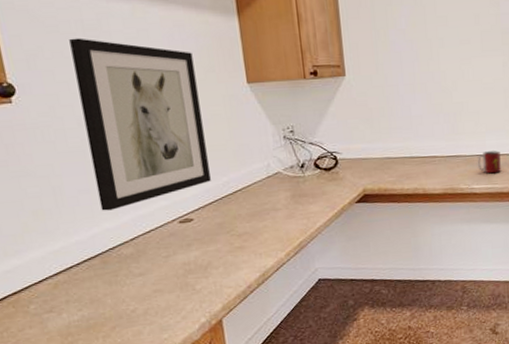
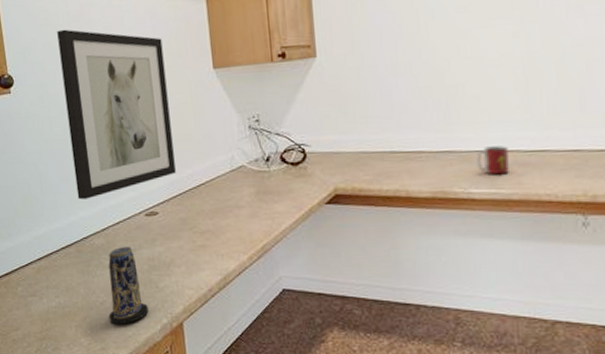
candle: none [139,254,186,330] -> present [108,247,149,325]

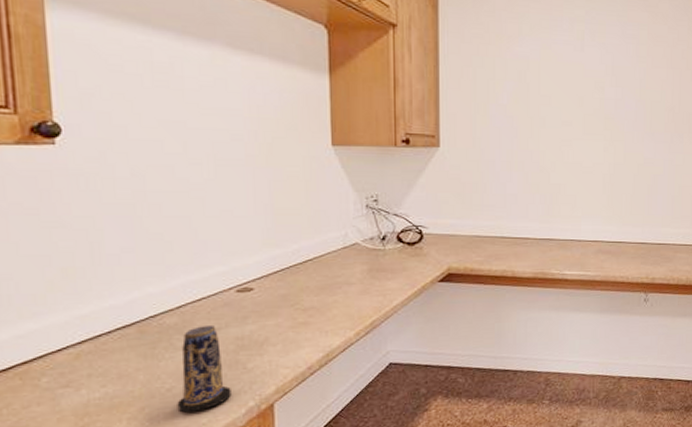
wall art: present [57,29,176,200] -> none [134,80,279,273]
mug: present [476,146,509,175] -> none [570,237,595,260]

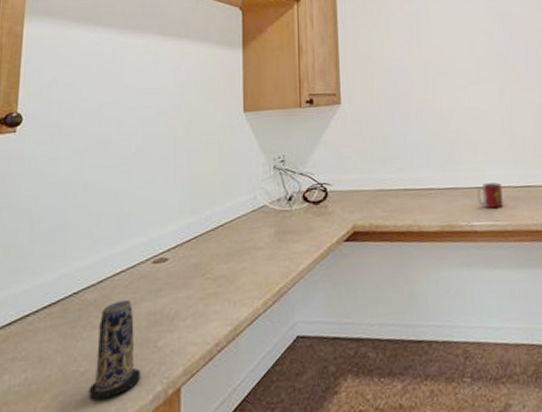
mug: none [570,237,595,260] -> present [476,182,503,209]

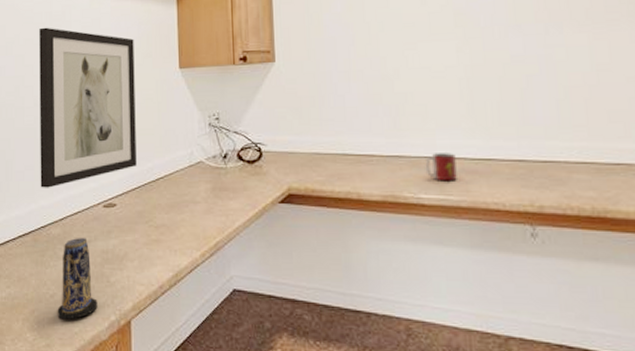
wall art: none [75,70,195,248] -> present [39,27,137,188]

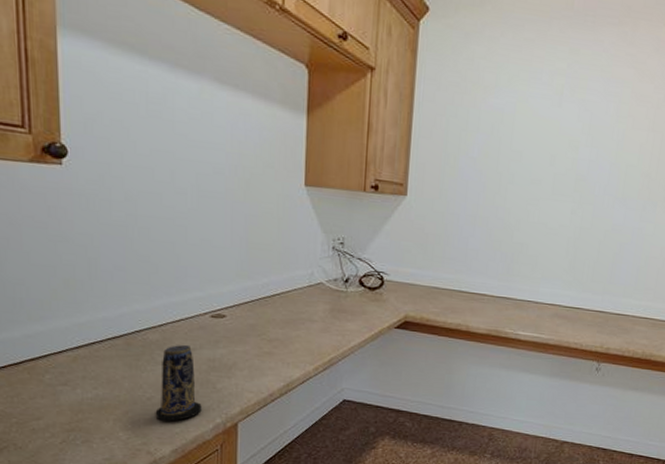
wall art: present [39,27,137,188] -> none [131,108,254,293]
mug: present [425,153,457,181] -> none [526,298,553,323]

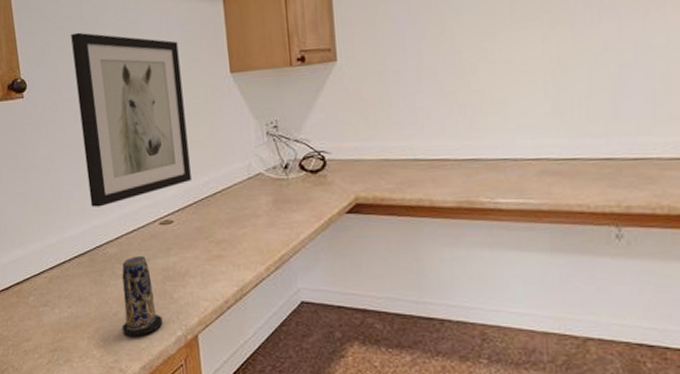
wall art: none [131,108,254,293] -> present [71,32,191,207]

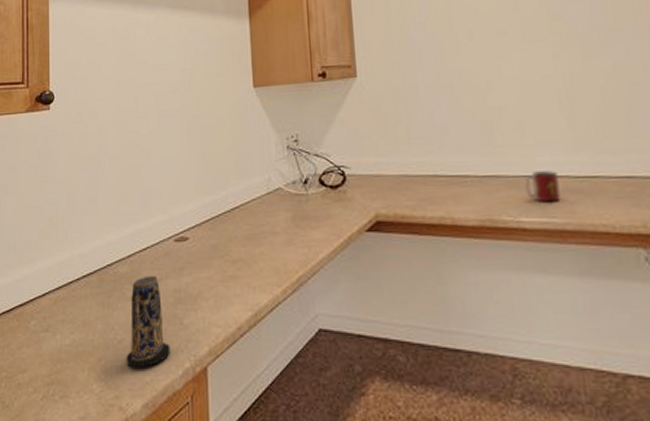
wall art: present [71,32,191,207] -> none [102,47,210,222]
mug: none [503,154,538,184] -> present [524,171,561,203]

